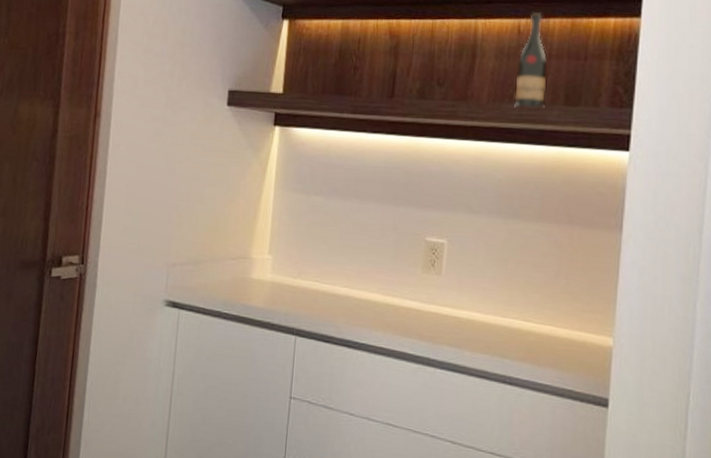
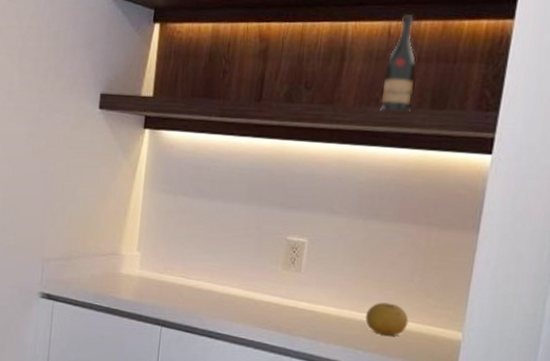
fruit: none [512,306,557,343] -> present [365,302,409,336]

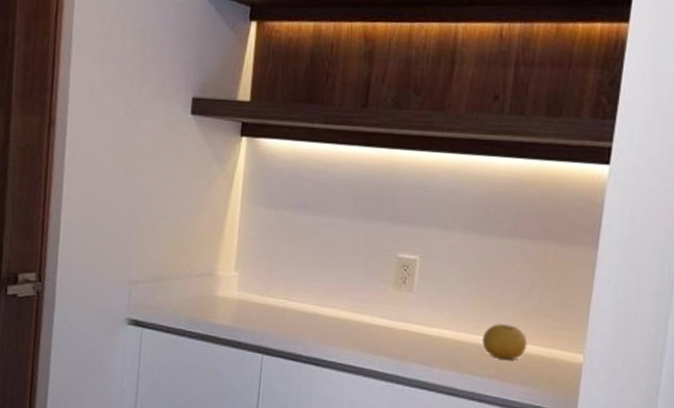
wine bottle: present [380,14,417,111] -> none [493,15,530,118]

